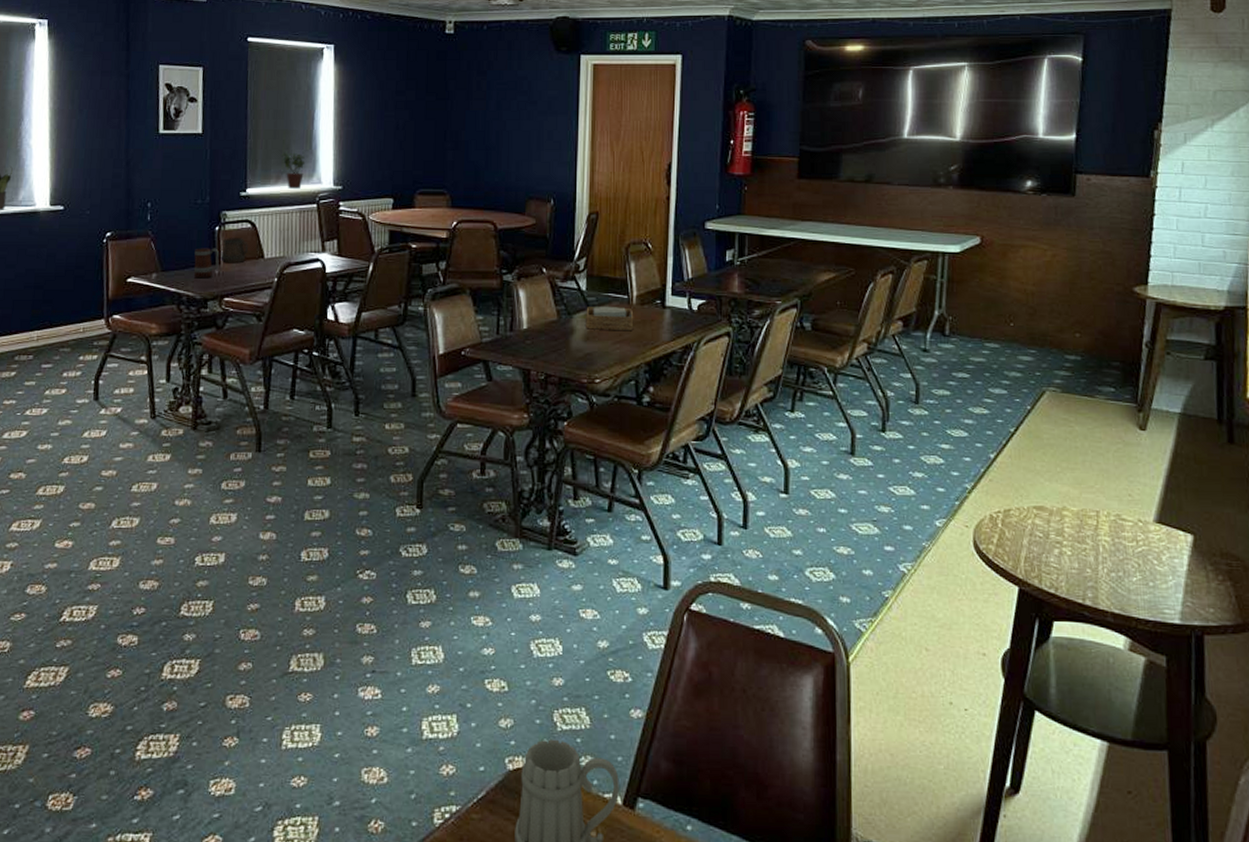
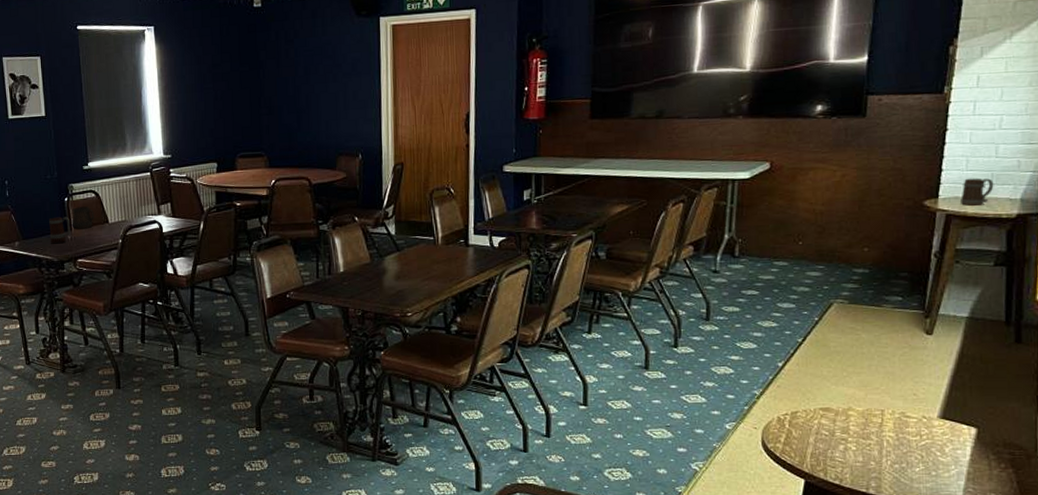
potted plant: present [281,151,306,189] -> none [115,126,137,160]
napkin holder: present [586,306,634,332] -> none [396,247,441,270]
beer mug: none [1169,266,1202,295] -> present [961,178,994,206]

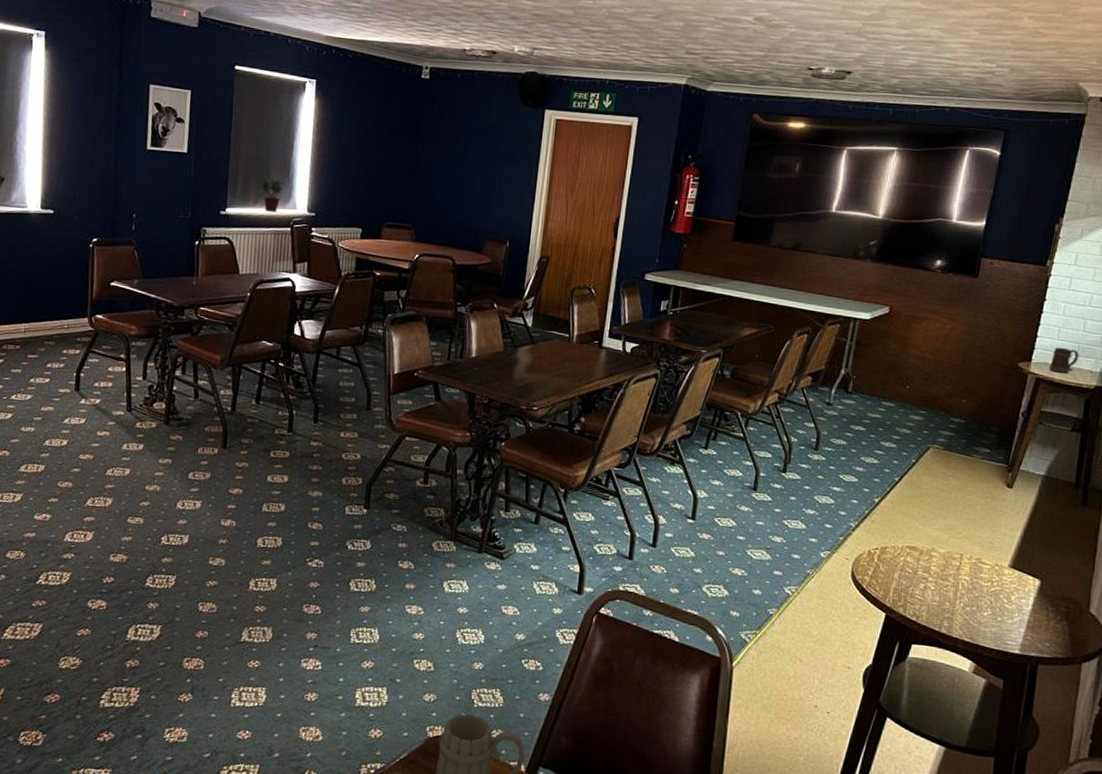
beer mug: present [49,216,71,244] -> none [173,259,198,288]
beer mug: present [72,206,94,230] -> none [200,252,225,277]
potted plant: none [115,126,137,160] -> present [260,176,283,212]

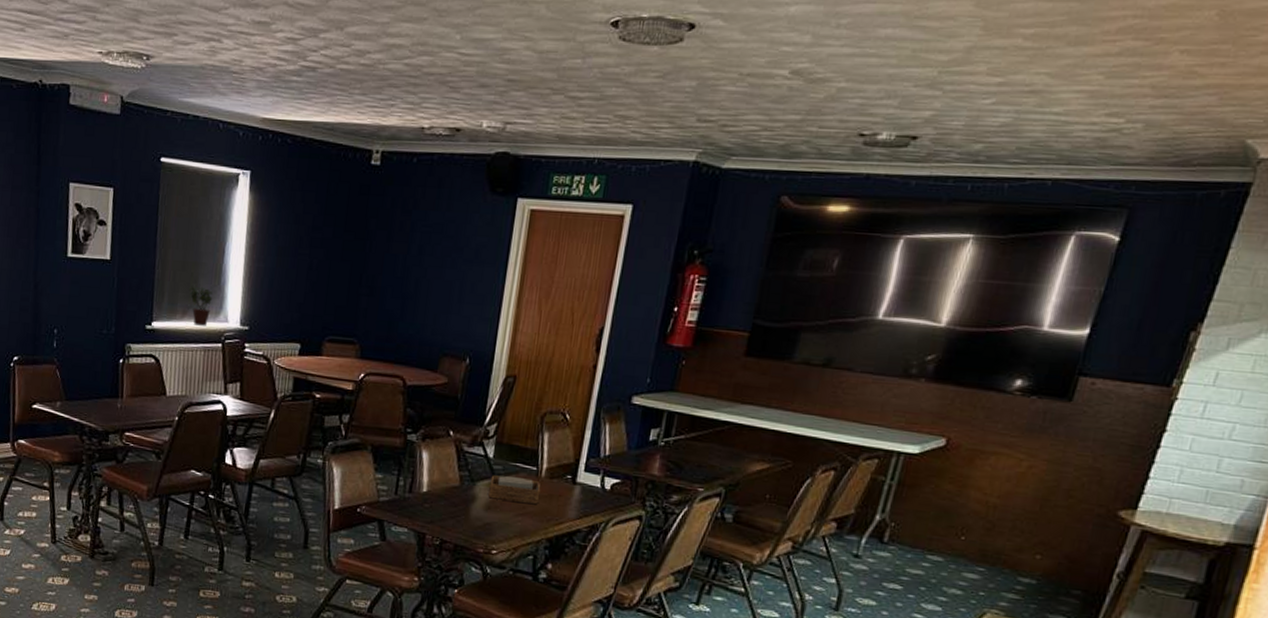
napkin holder: none [529,341,573,367] -> present [488,475,541,505]
beer mug: present [1050,347,1079,374] -> none [1162,491,1207,526]

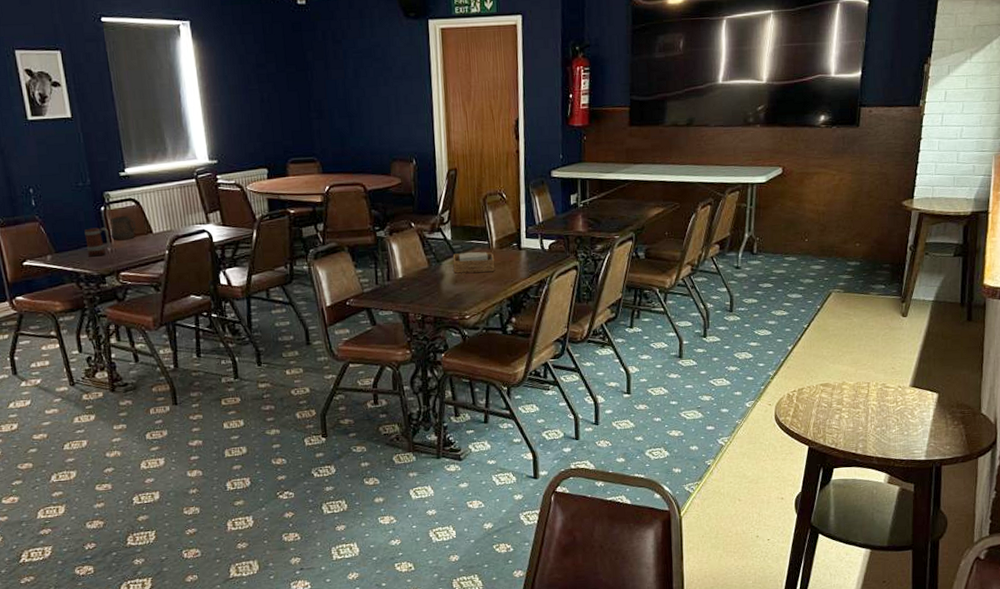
beer mug: none [96,380,123,412] -> present [84,227,111,257]
beer mug: none [124,371,151,399] -> present [110,216,136,241]
potted plant: present [188,284,213,326] -> none [153,130,179,166]

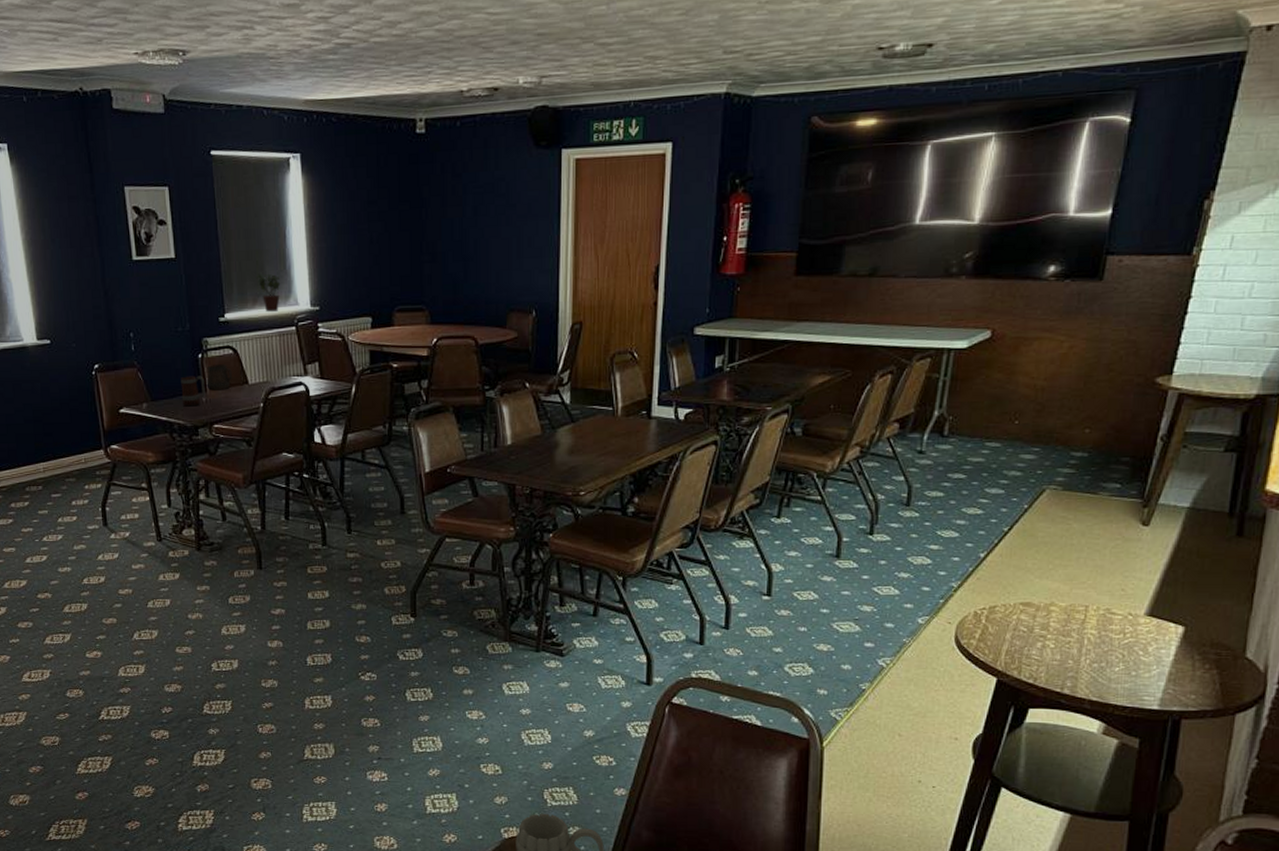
potted plant: none [153,130,179,166] -> present [256,272,281,312]
napkin holder: present [452,251,495,274] -> none [570,418,619,444]

